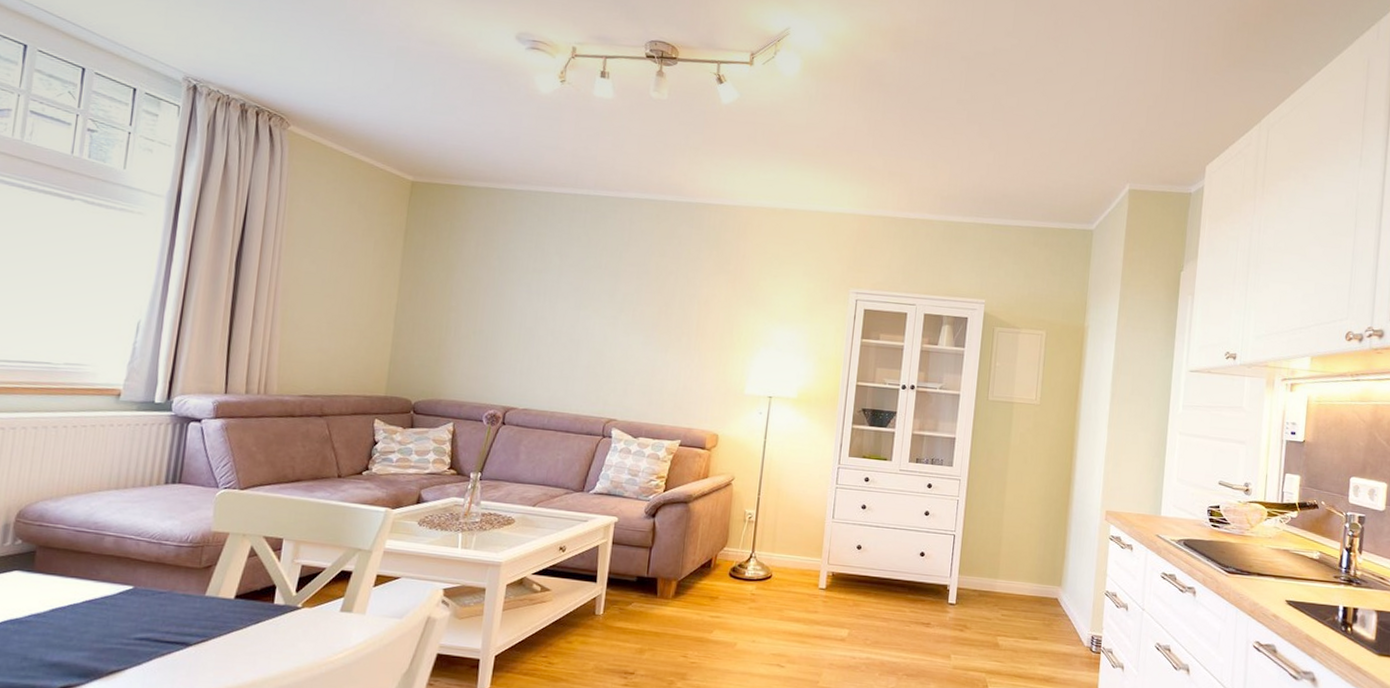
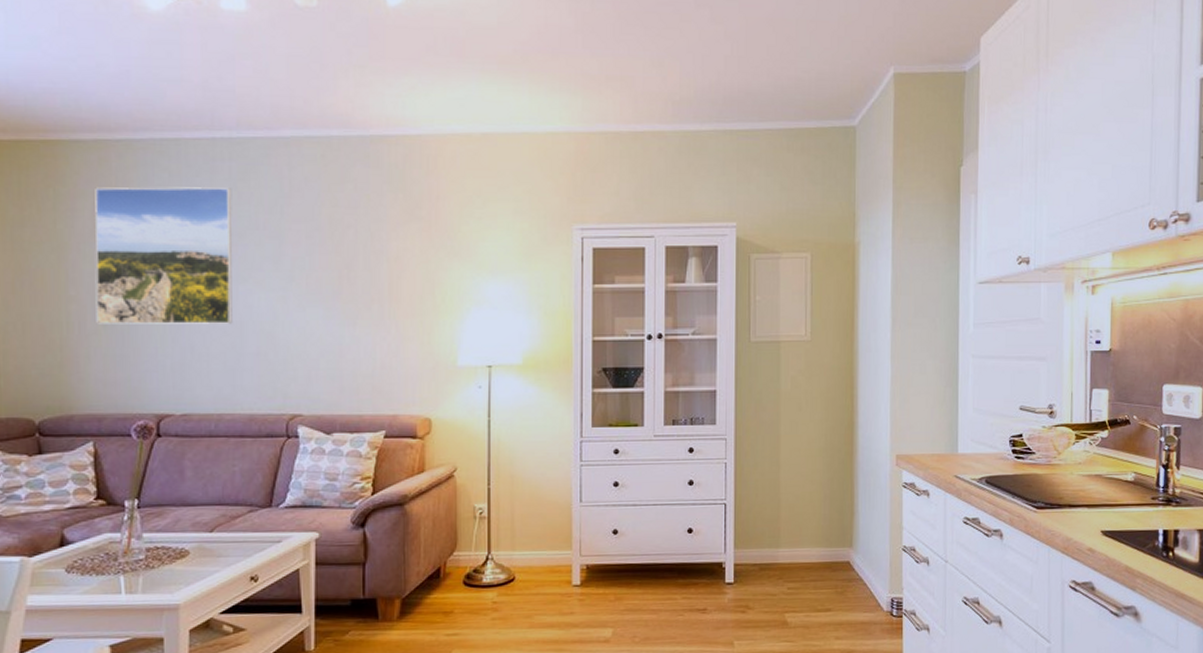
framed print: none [468,224,585,341] -> present [95,187,233,324]

